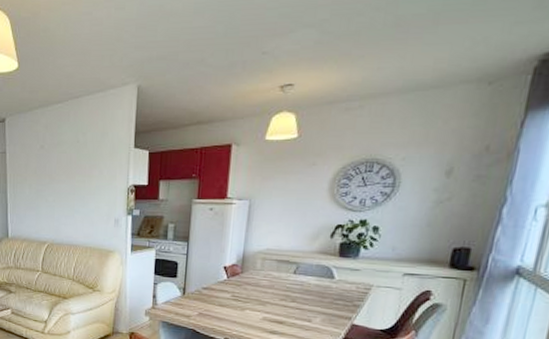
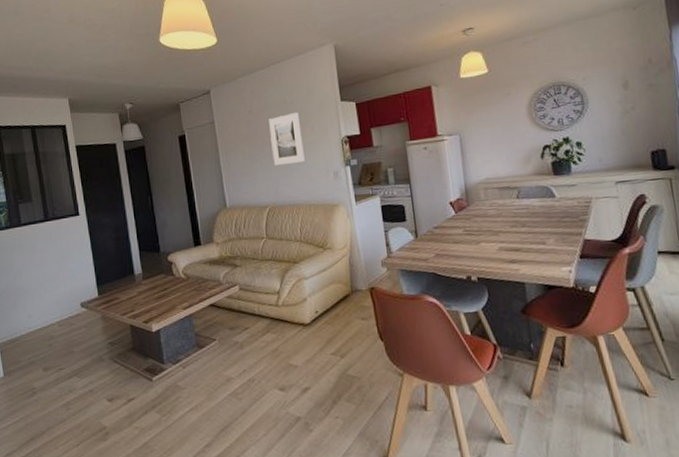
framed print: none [58,154,90,205] -> present [269,112,305,166]

